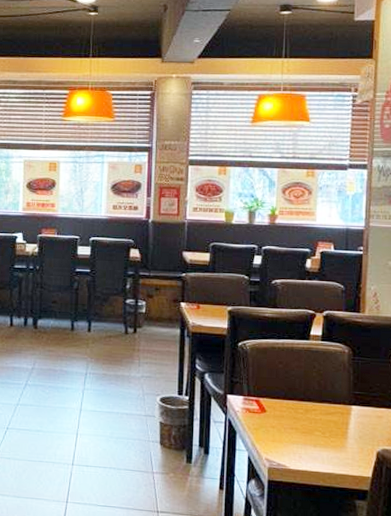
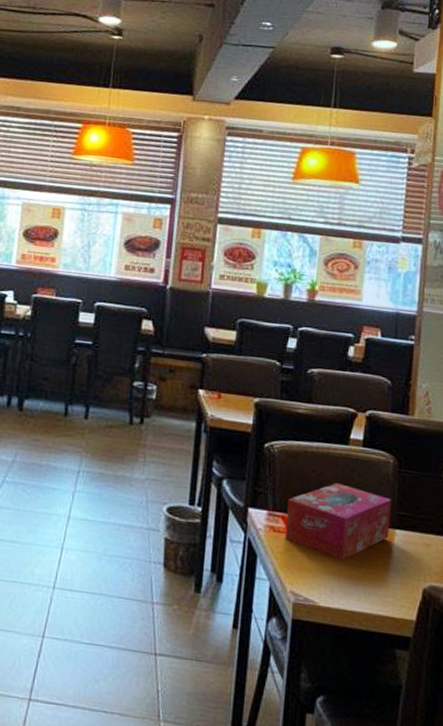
tissue box: none [258,371,347,432] -> present [284,483,391,560]

